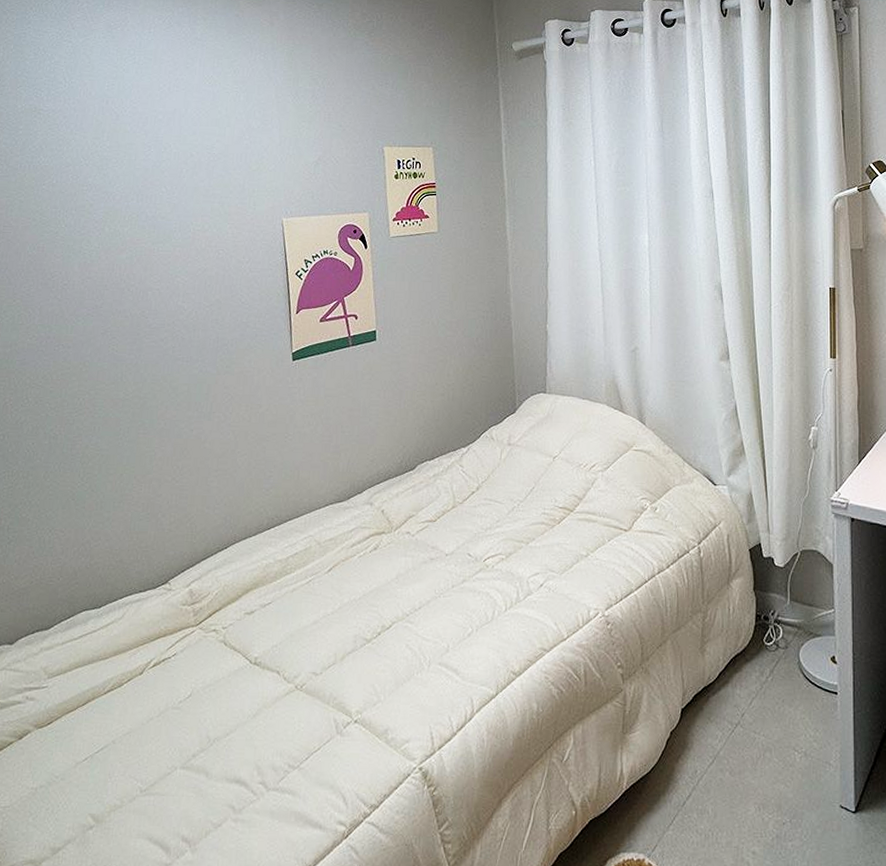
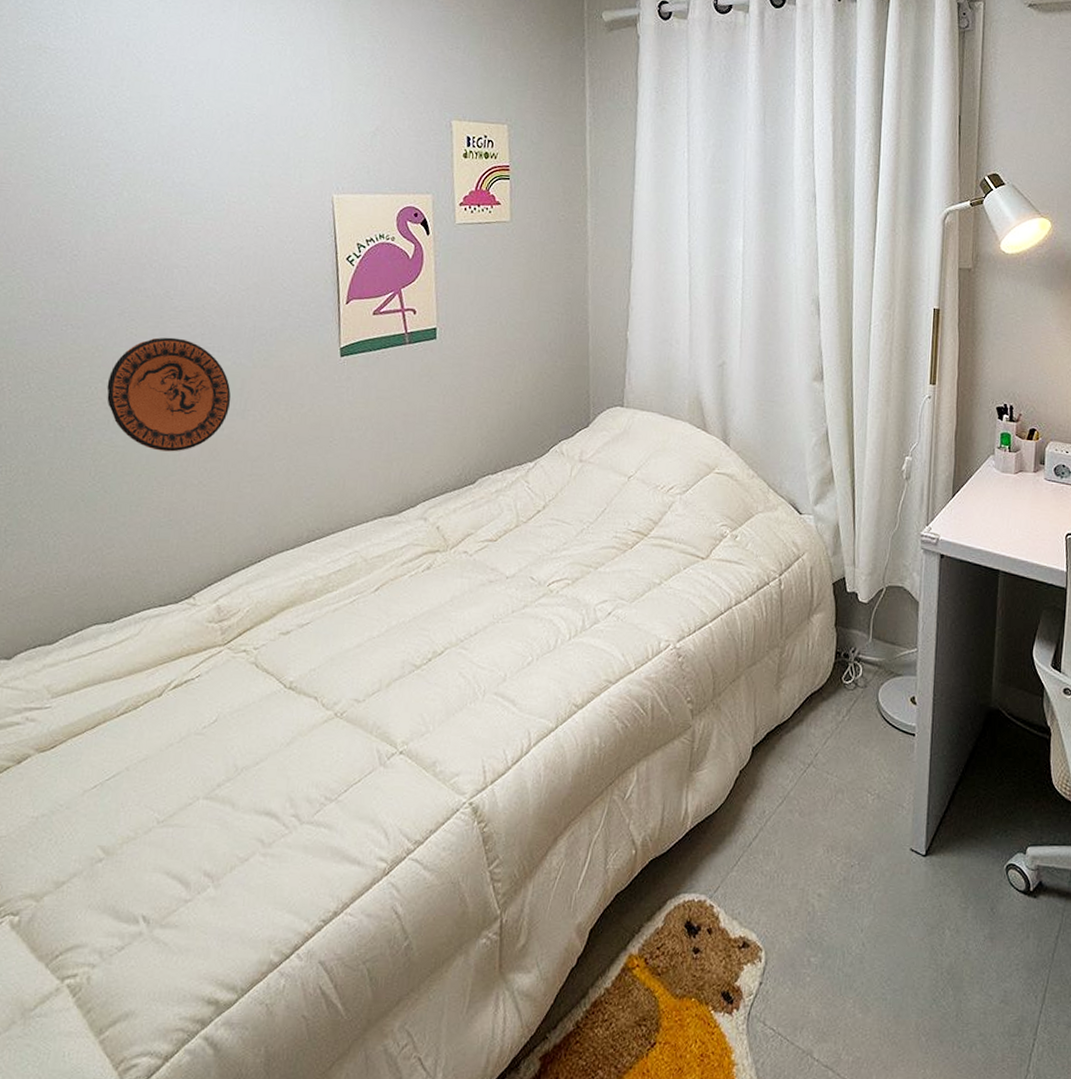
decorative plate: none [93,351,199,453] -> present [107,337,231,452]

